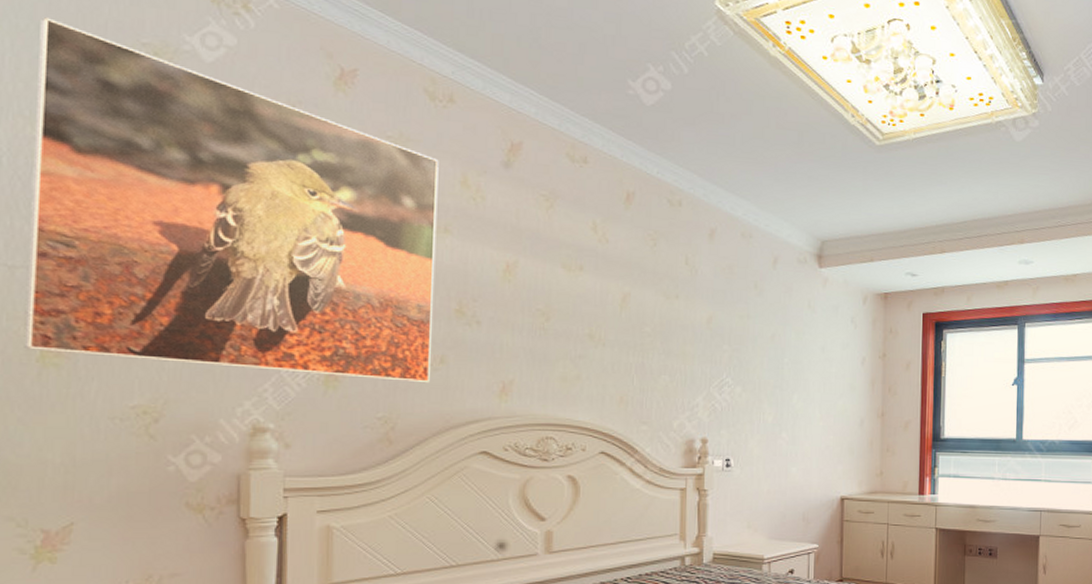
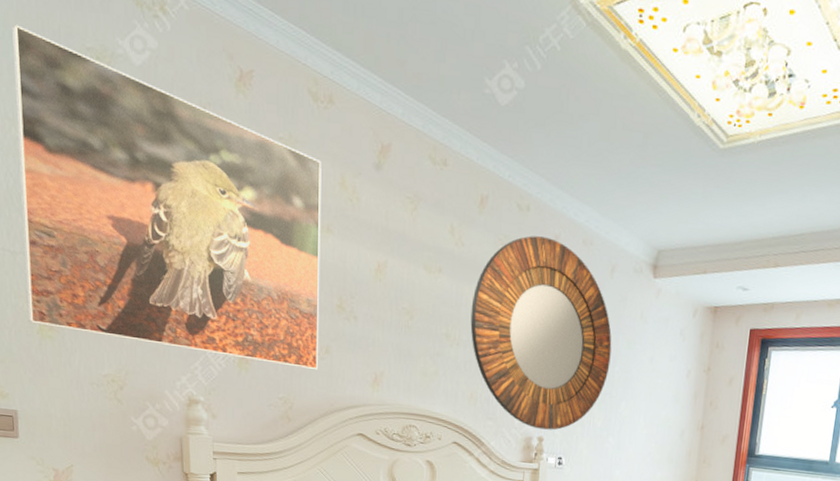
home mirror: none [618,230,779,430] -> present [470,236,612,430]

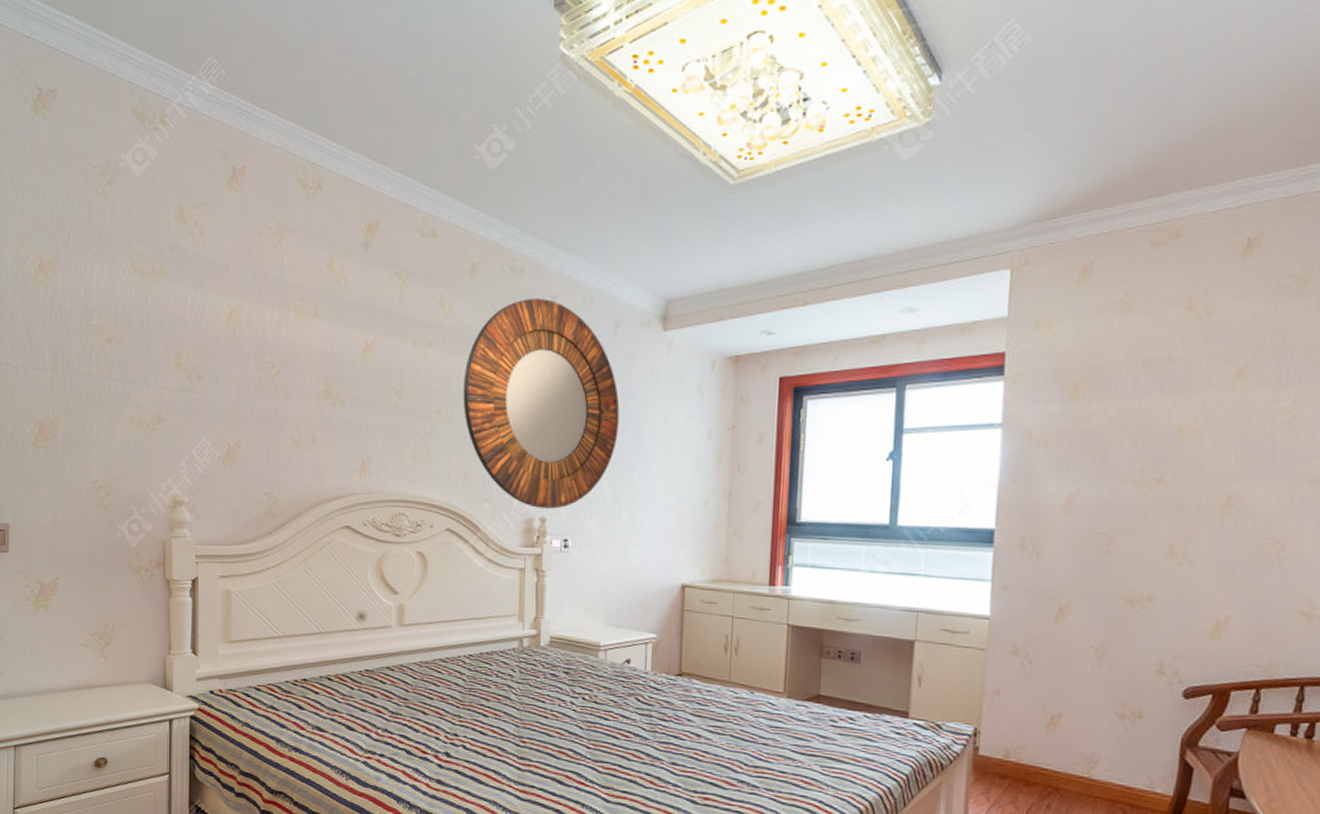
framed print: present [12,24,322,371] -> none [25,153,310,461]

